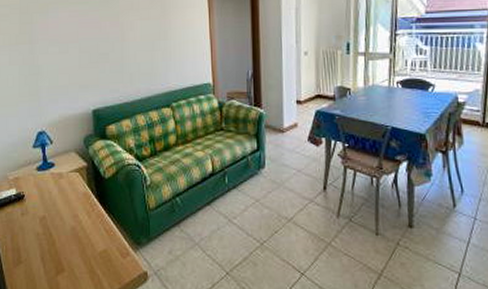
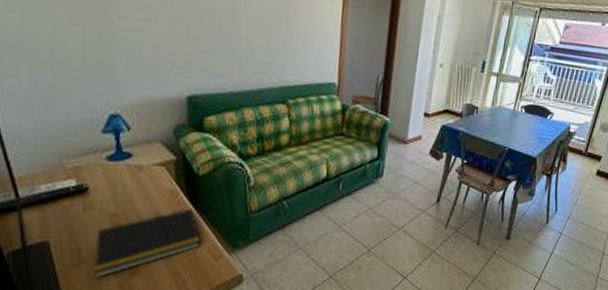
notepad: none [29,209,110,276] -> present [93,209,201,278]

